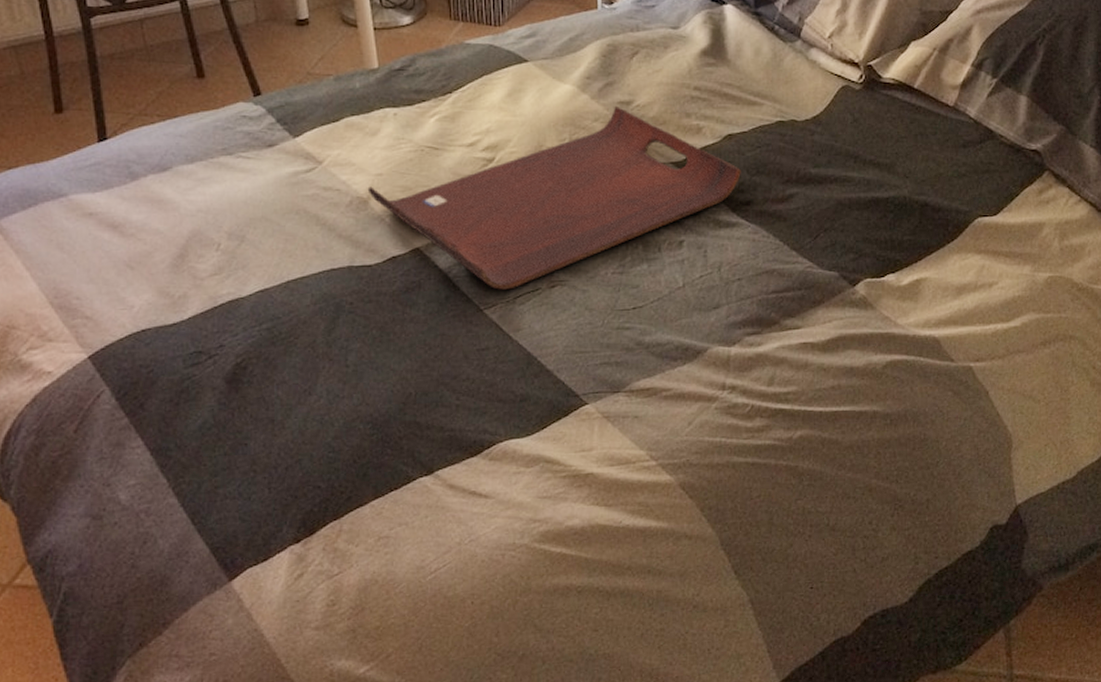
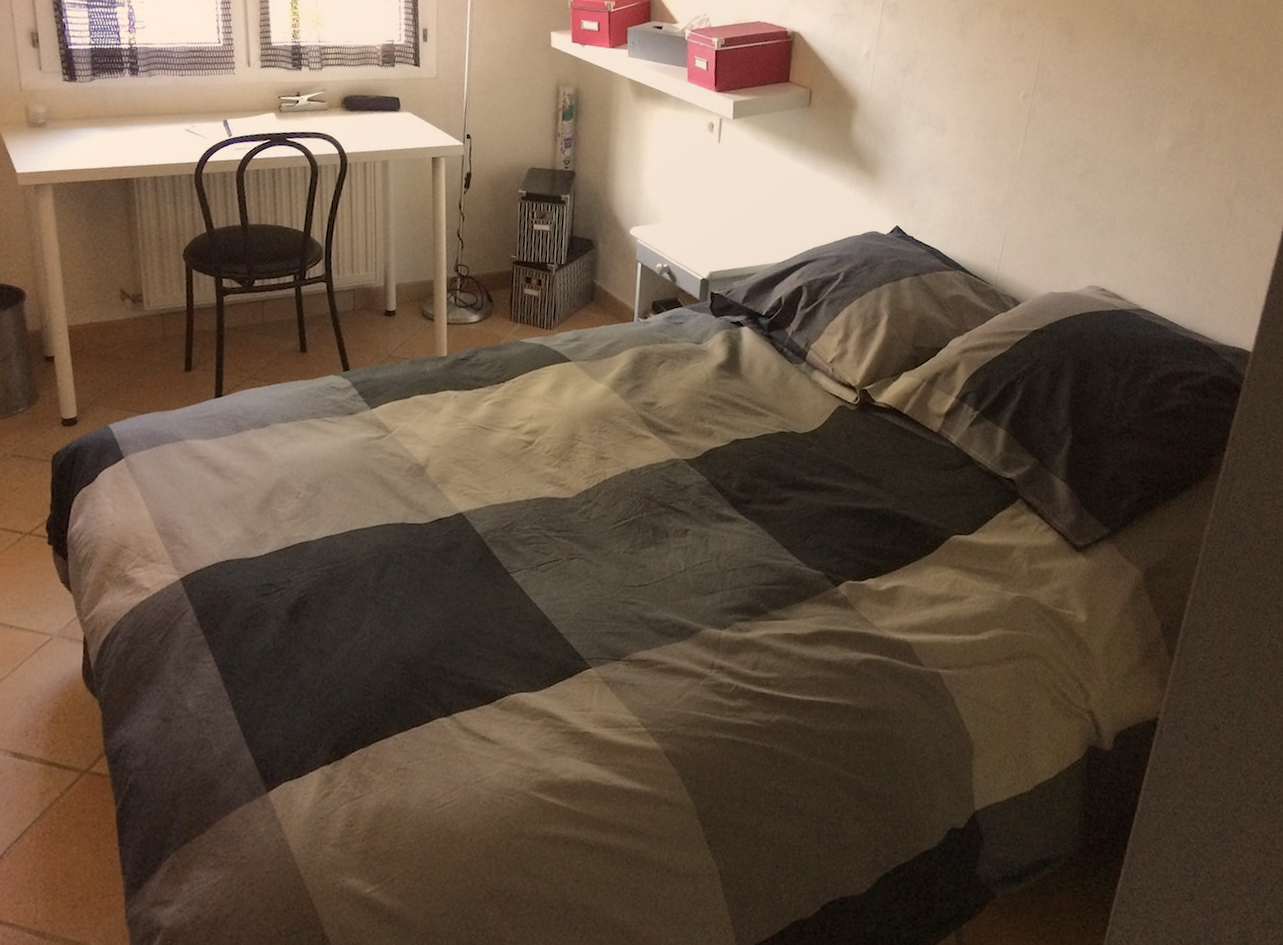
serving tray: present [367,105,742,290] -> none [425,405,745,558]

